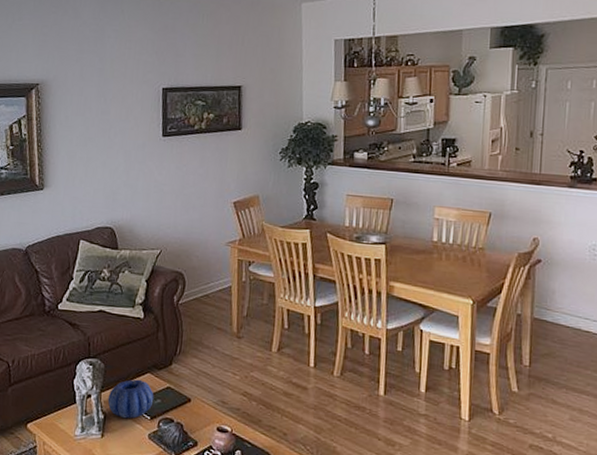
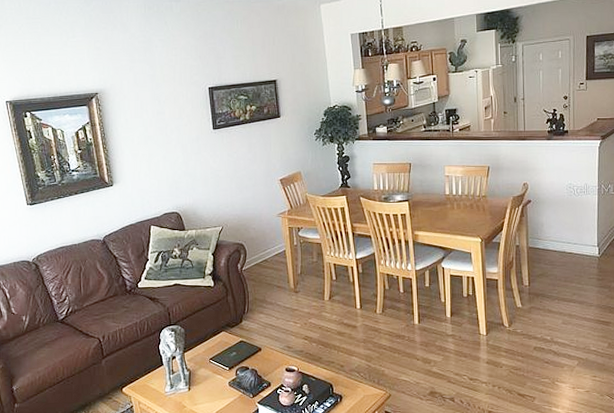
decorative bowl: present [107,379,154,419] -> none [190,338,230,372]

